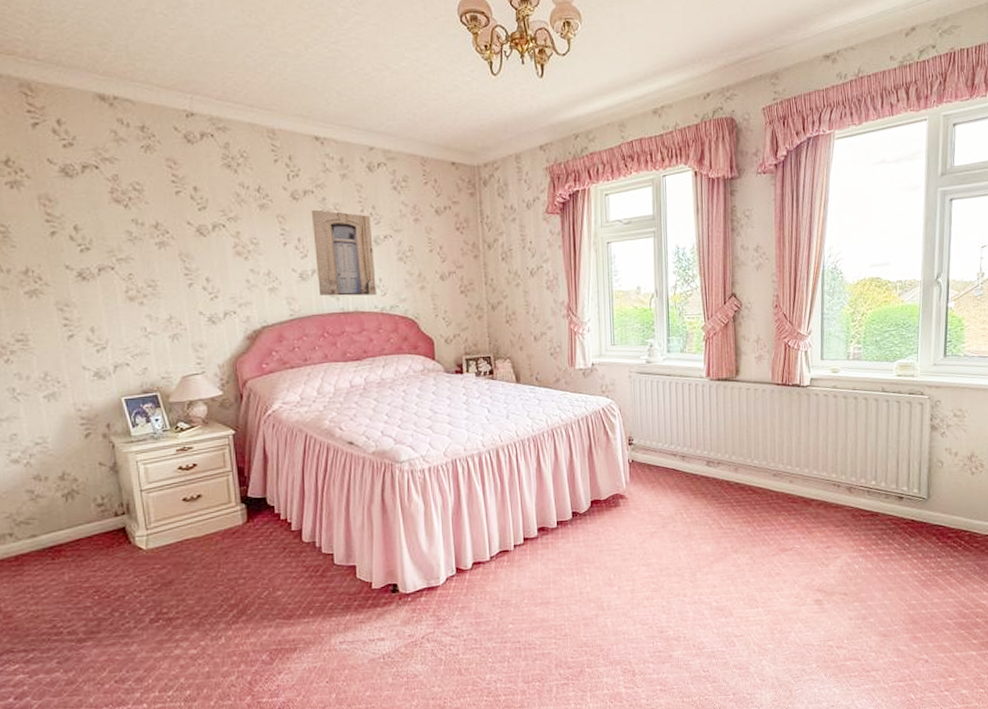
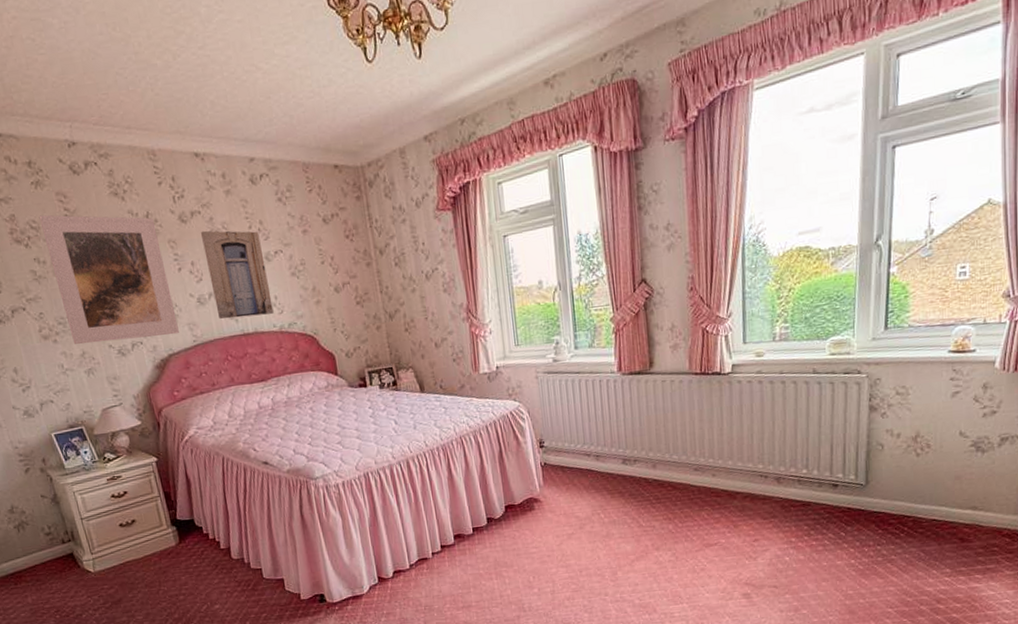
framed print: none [144,178,276,309] -> present [38,214,179,345]

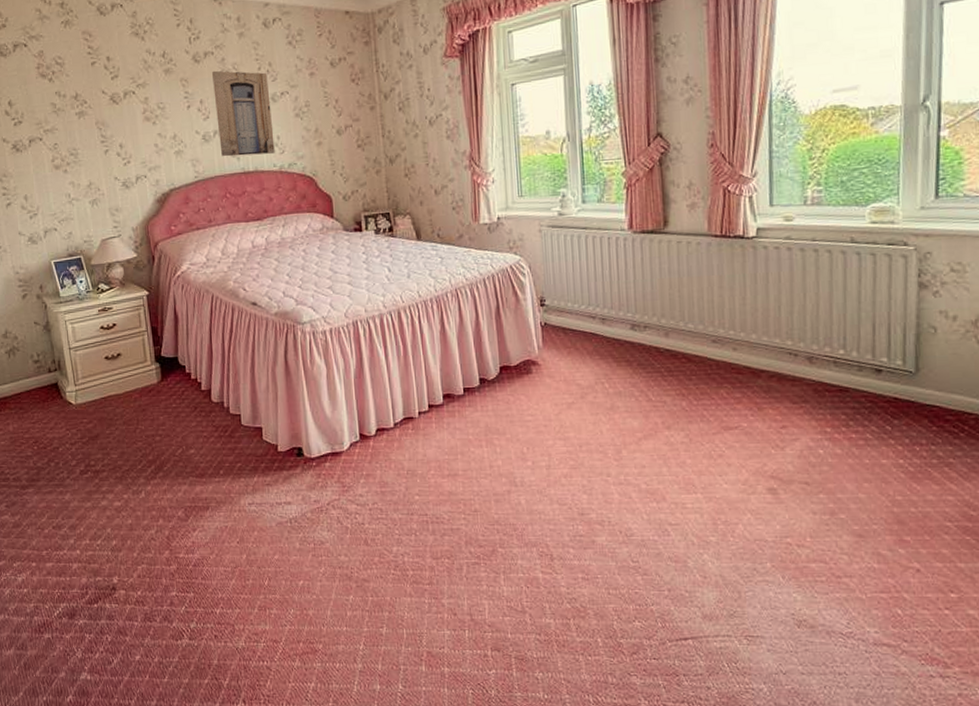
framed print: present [38,214,179,345] -> none [64,51,182,176]

